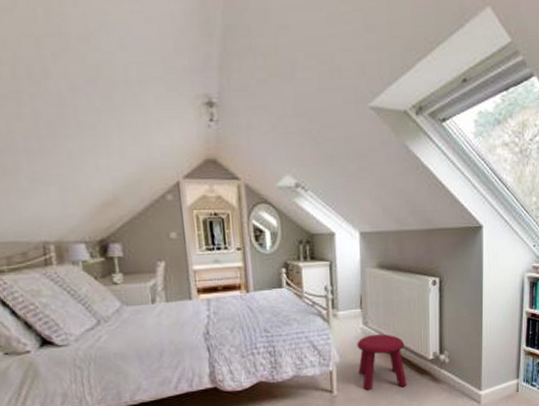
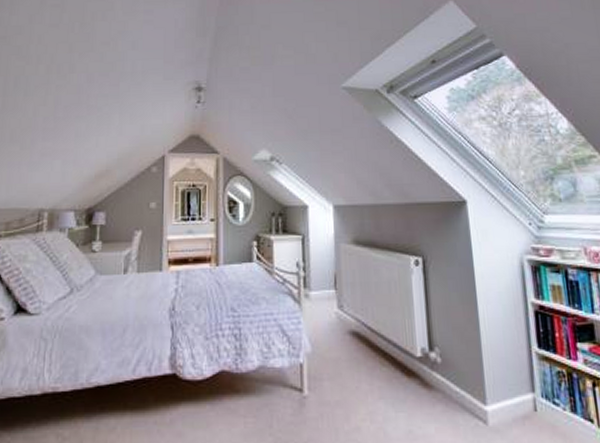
stool: present [357,334,407,391] -> none [331,321,392,393]

